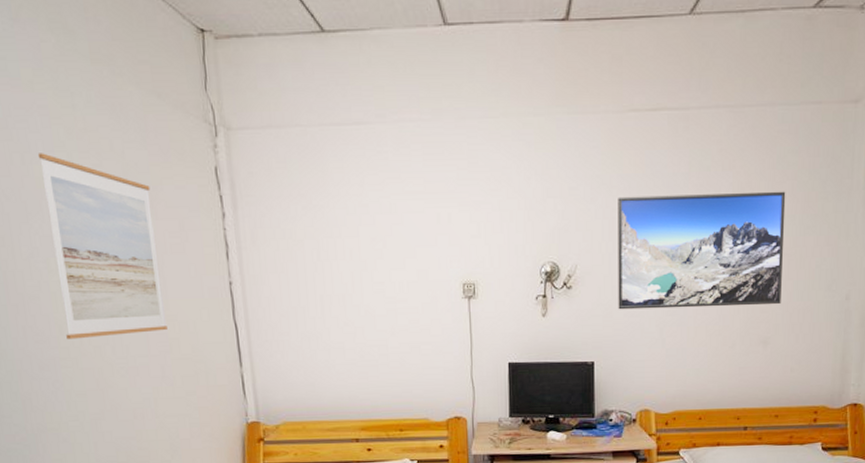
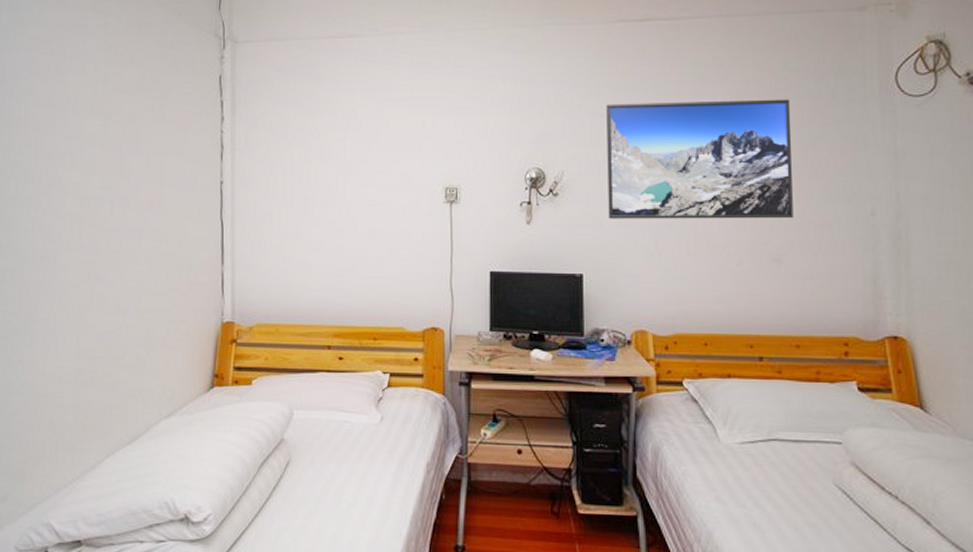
wall art: present [37,153,167,340] -> none [68,64,161,232]

